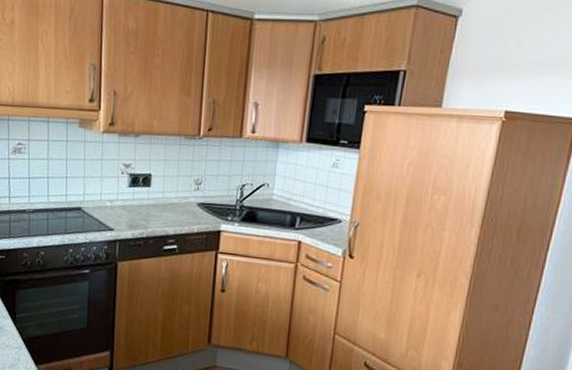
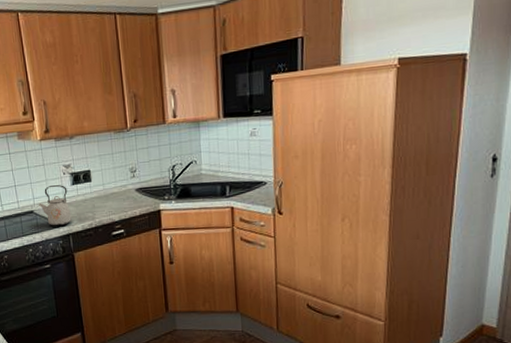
kettle: none [88,183,123,230] -> present [38,185,72,226]

